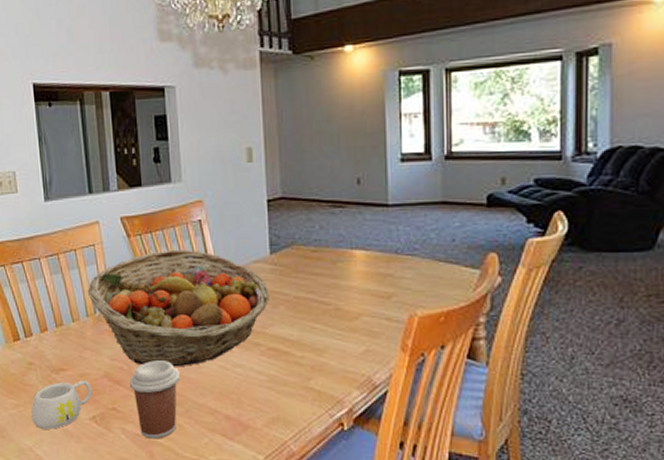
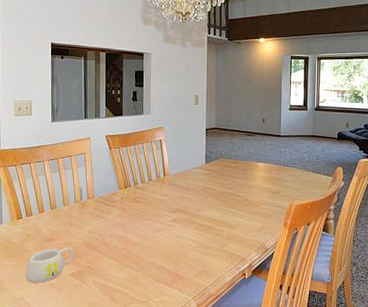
fruit basket: present [87,249,269,367] -> none [77,158,203,238]
coffee cup: present [129,360,180,439] -> none [101,233,138,288]

